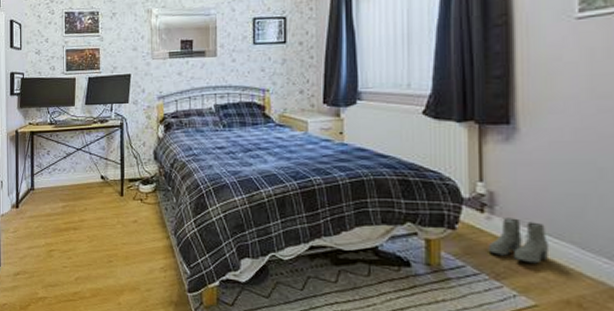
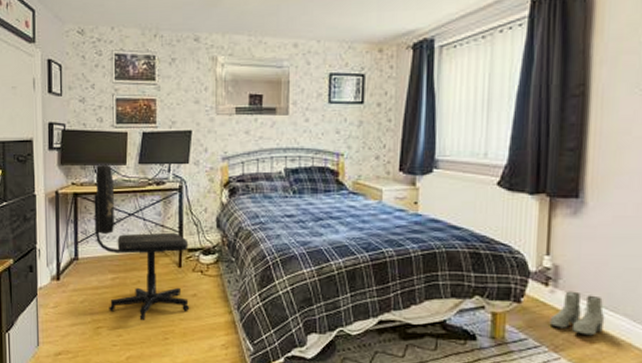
office chair: none [47,106,131,245] -> present [94,164,190,321]

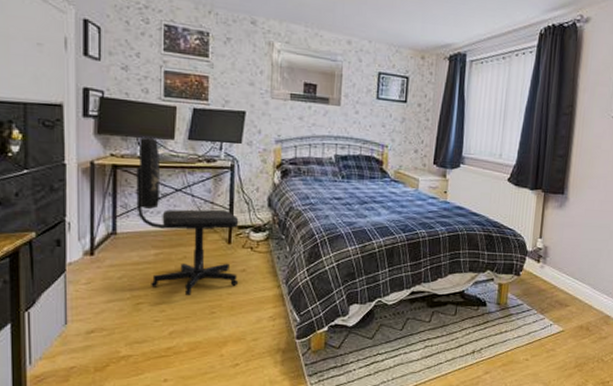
boots: present [549,291,605,336] -> none [539,266,576,301]

